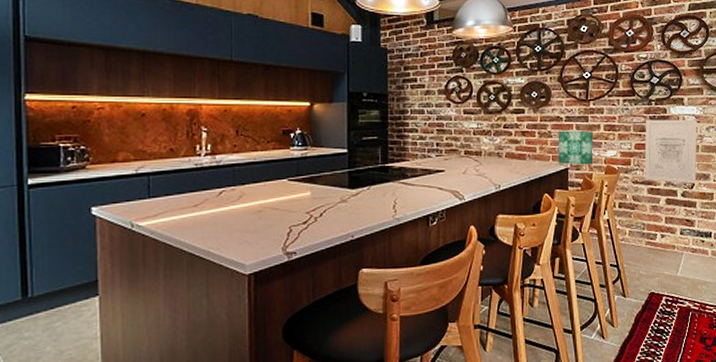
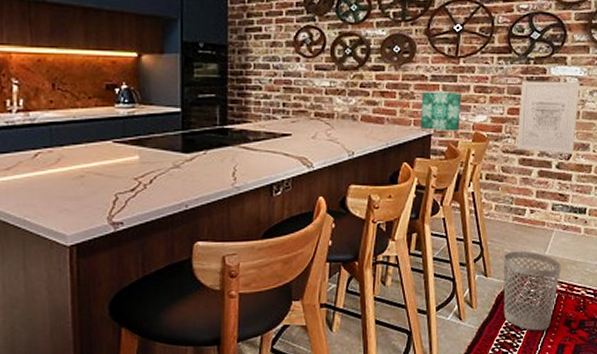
wastebasket: none [639,272,693,348] -> present [503,251,561,331]

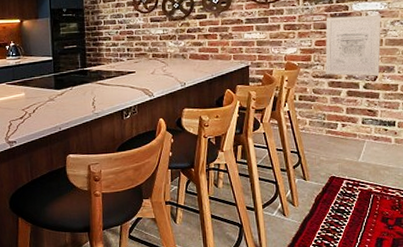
wall art: present [420,91,461,131] -> none [238,31,274,63]
wastebasket: present [503,251,561,331] -> none [320,159,375,226]

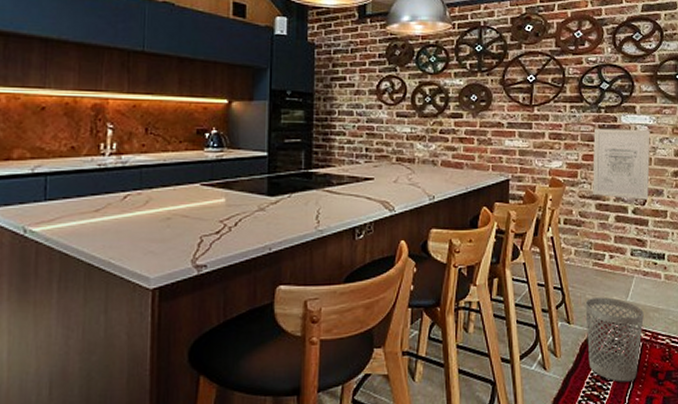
wastebasket: none [320,159,375,226] -> present [585,297,644,382]

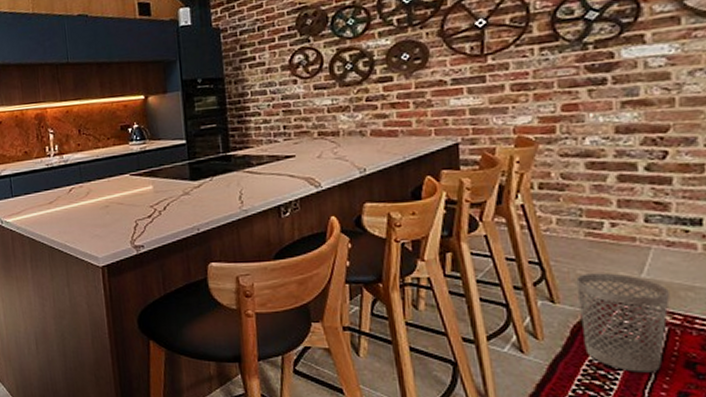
wall art: present [593,128,650,200] -> none [577,61,672,153]

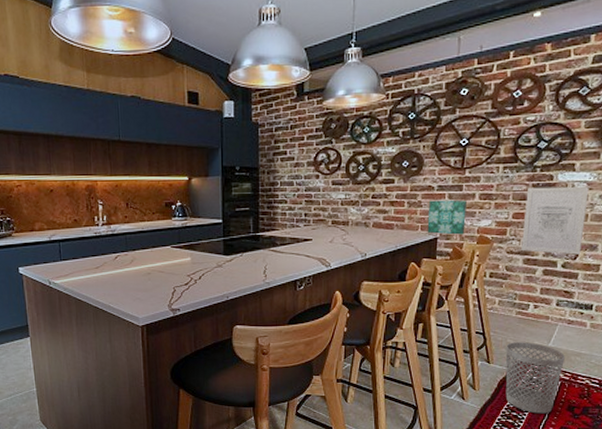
wall art: none [442,94,496,139] -> present [427,200,467,235]
wall art: none [577,61,672,153] -> present [521,186,589,255]

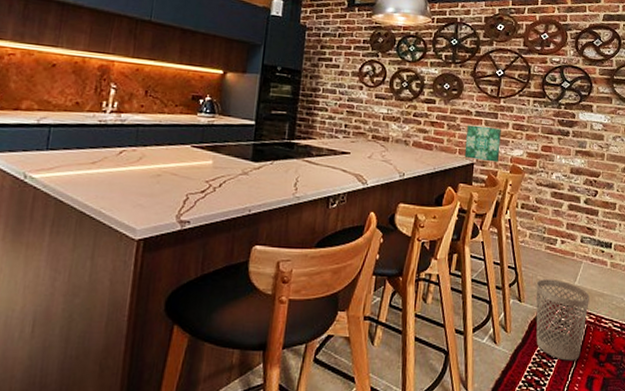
wall art: present [521,186,589,255] -> none [549,122,605,192]

